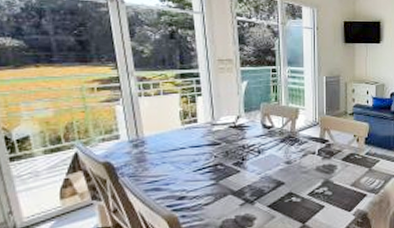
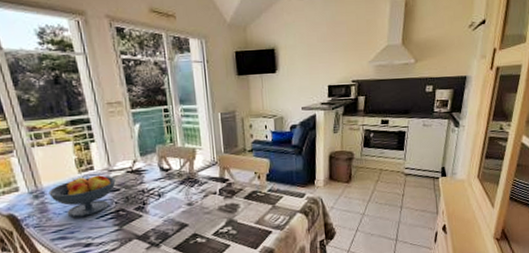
fruit bowl: none [149,127,217,169] -> present [48,174,116,218]

